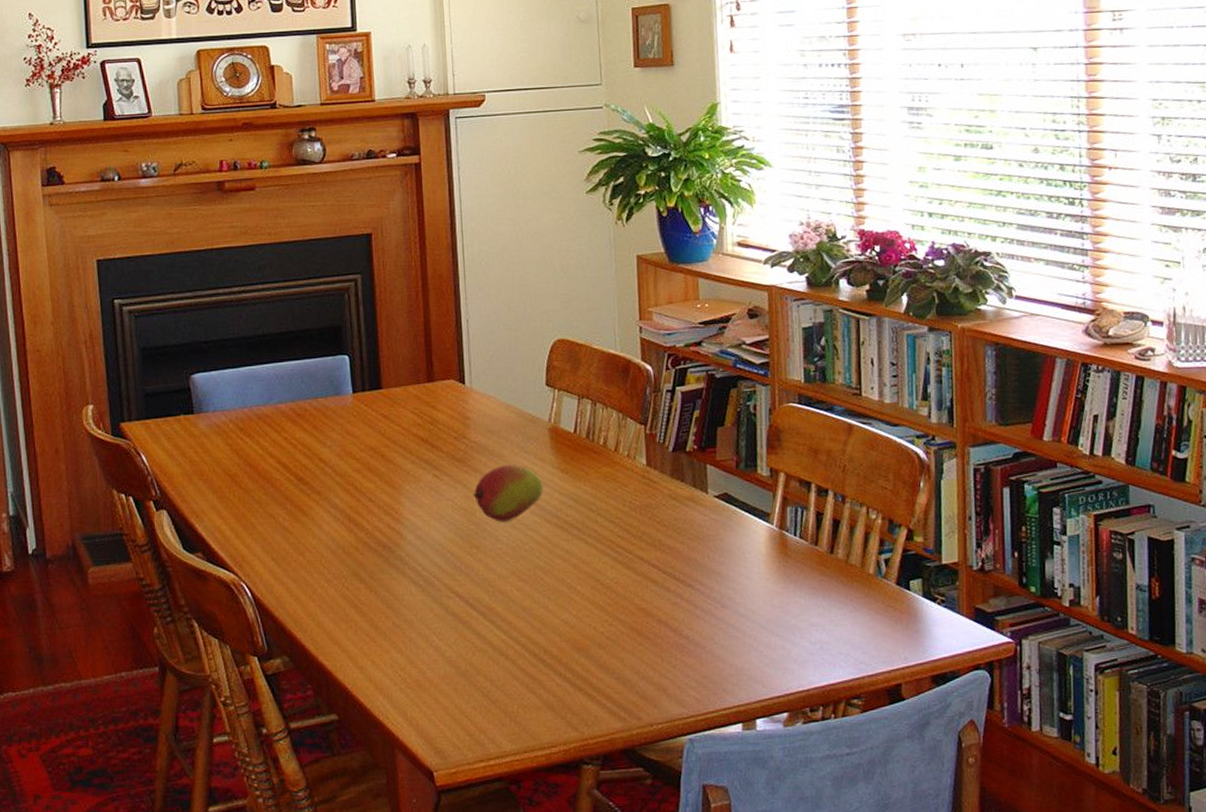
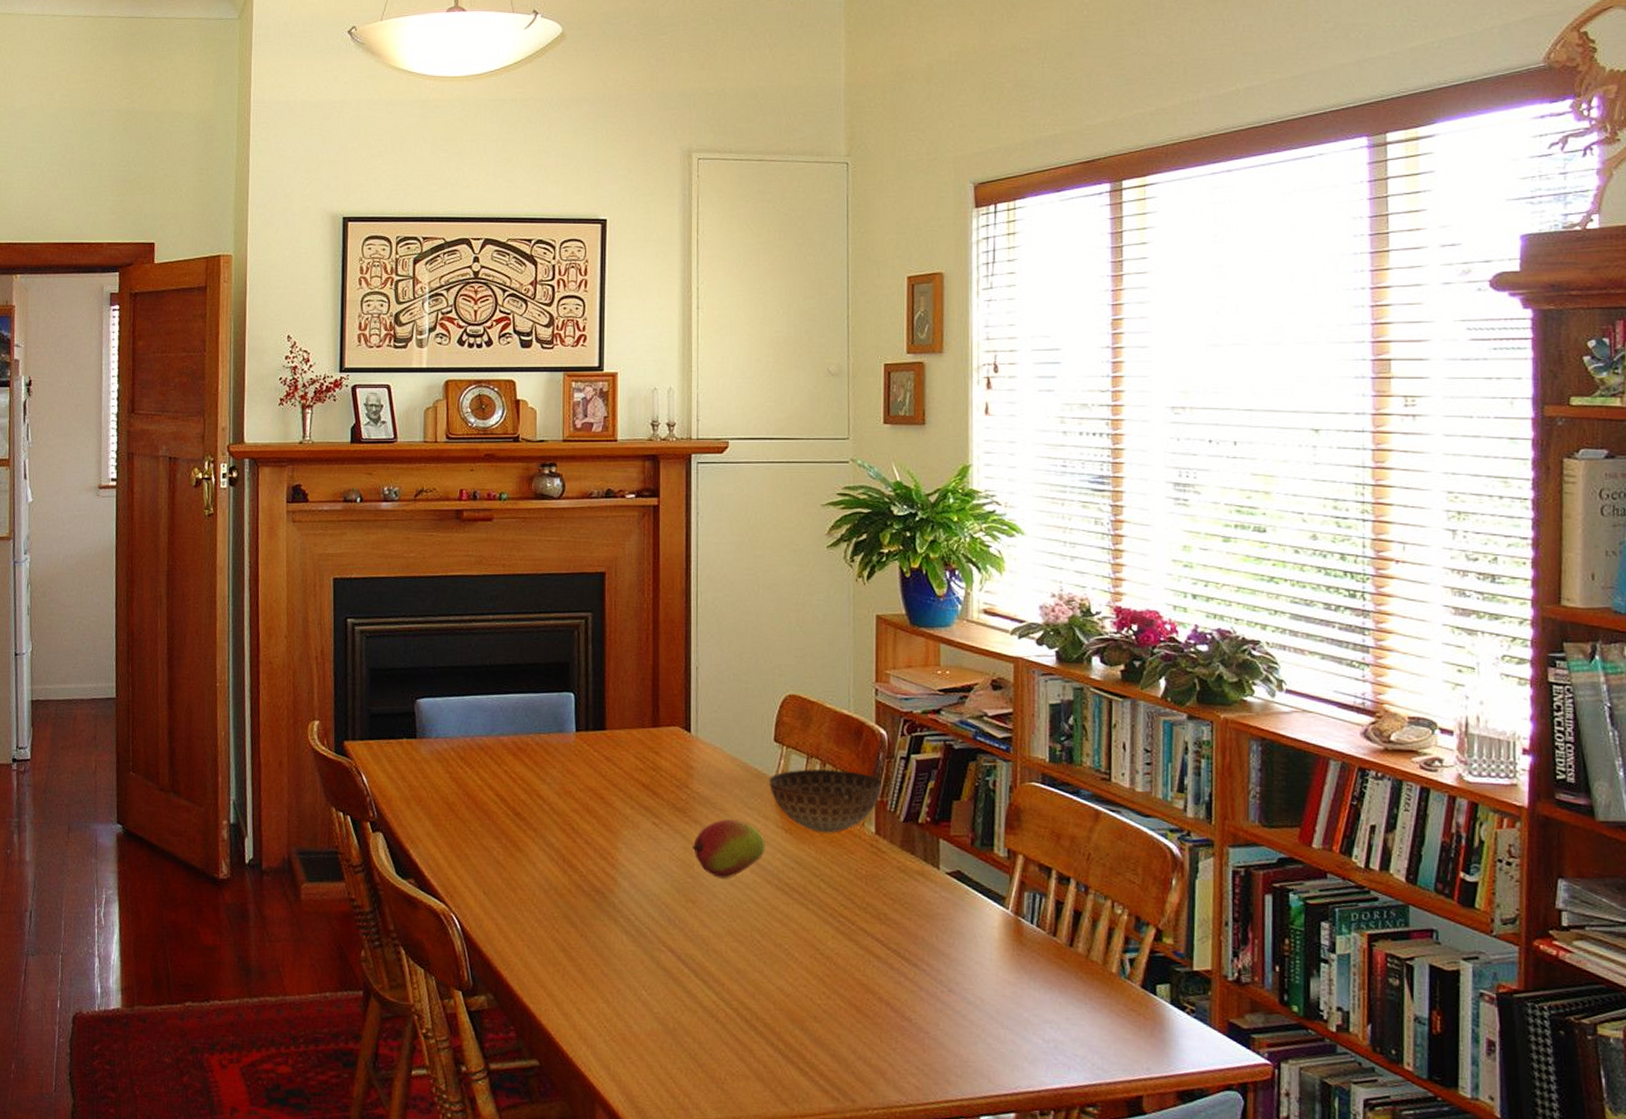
bowl: none [542,408,651,470] -> present [768,769,883,833]

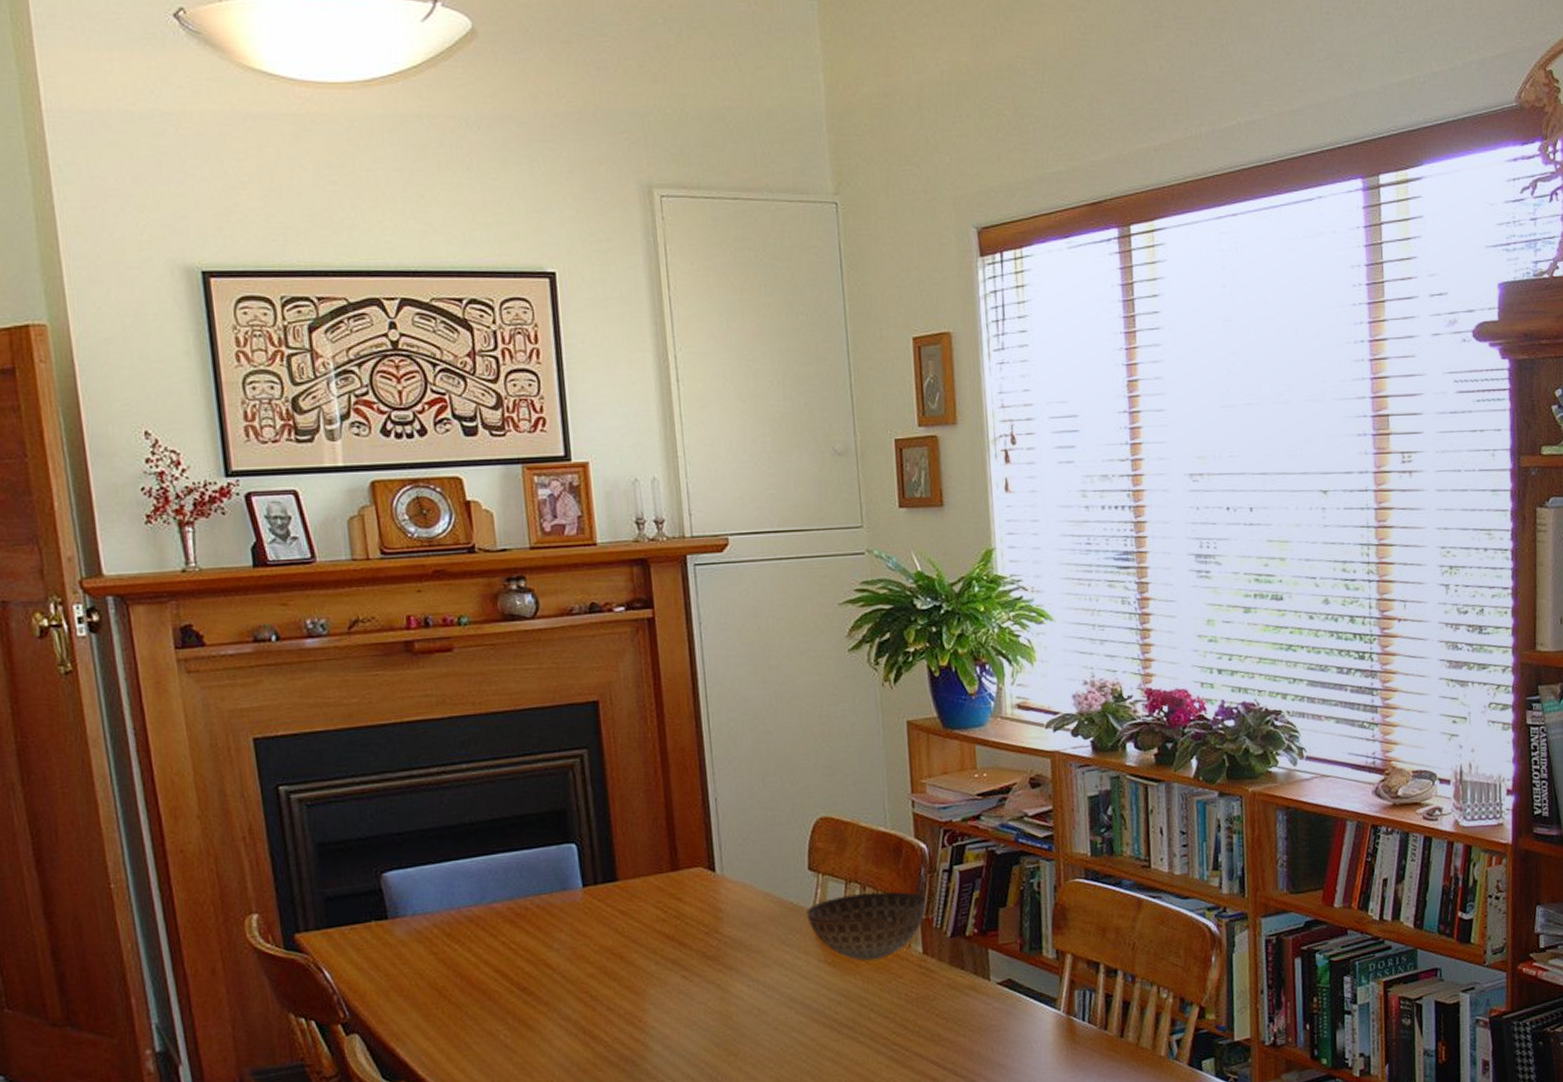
fruit: present [692,819,765,878] -> none [729,960,809,1025]

